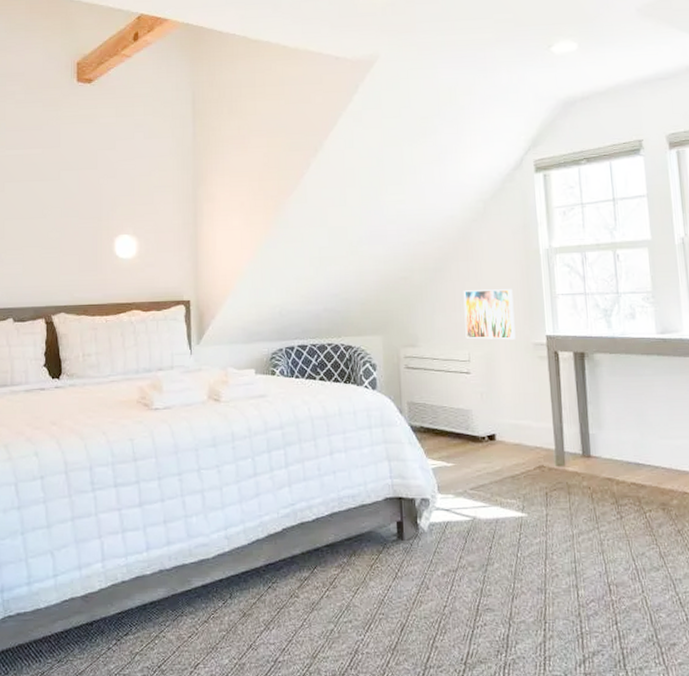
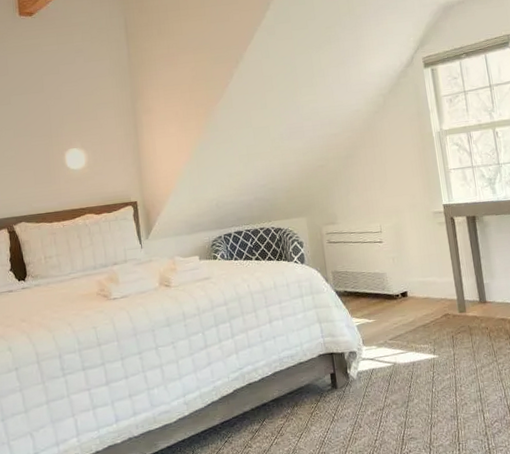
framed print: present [463,289,516,340] -> none [371,168,418,213]

